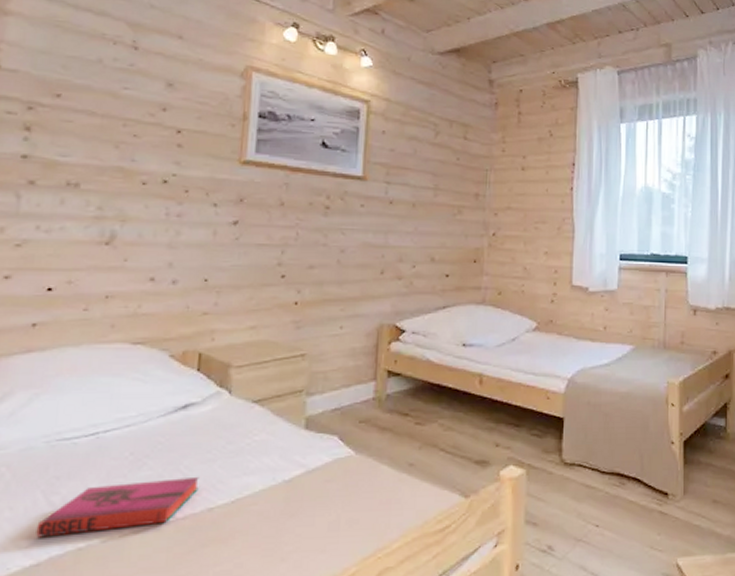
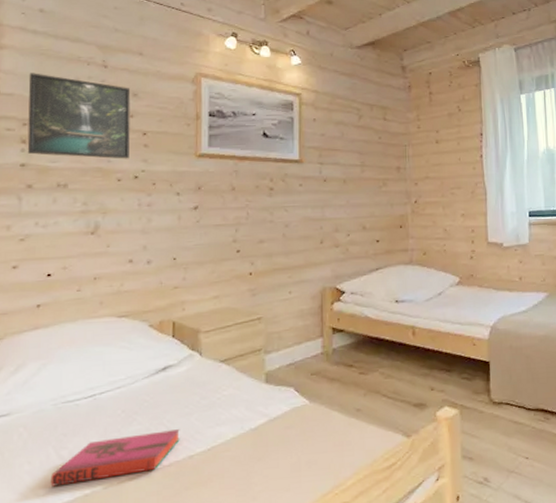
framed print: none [31,47,165,160] -> present [27,73,131,159]

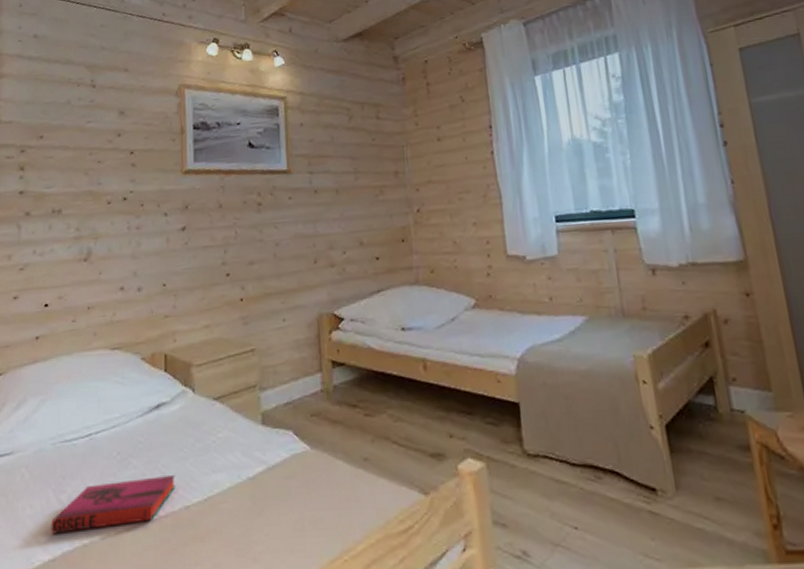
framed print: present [27,73,131,159] -> none [25,98,118,181]

